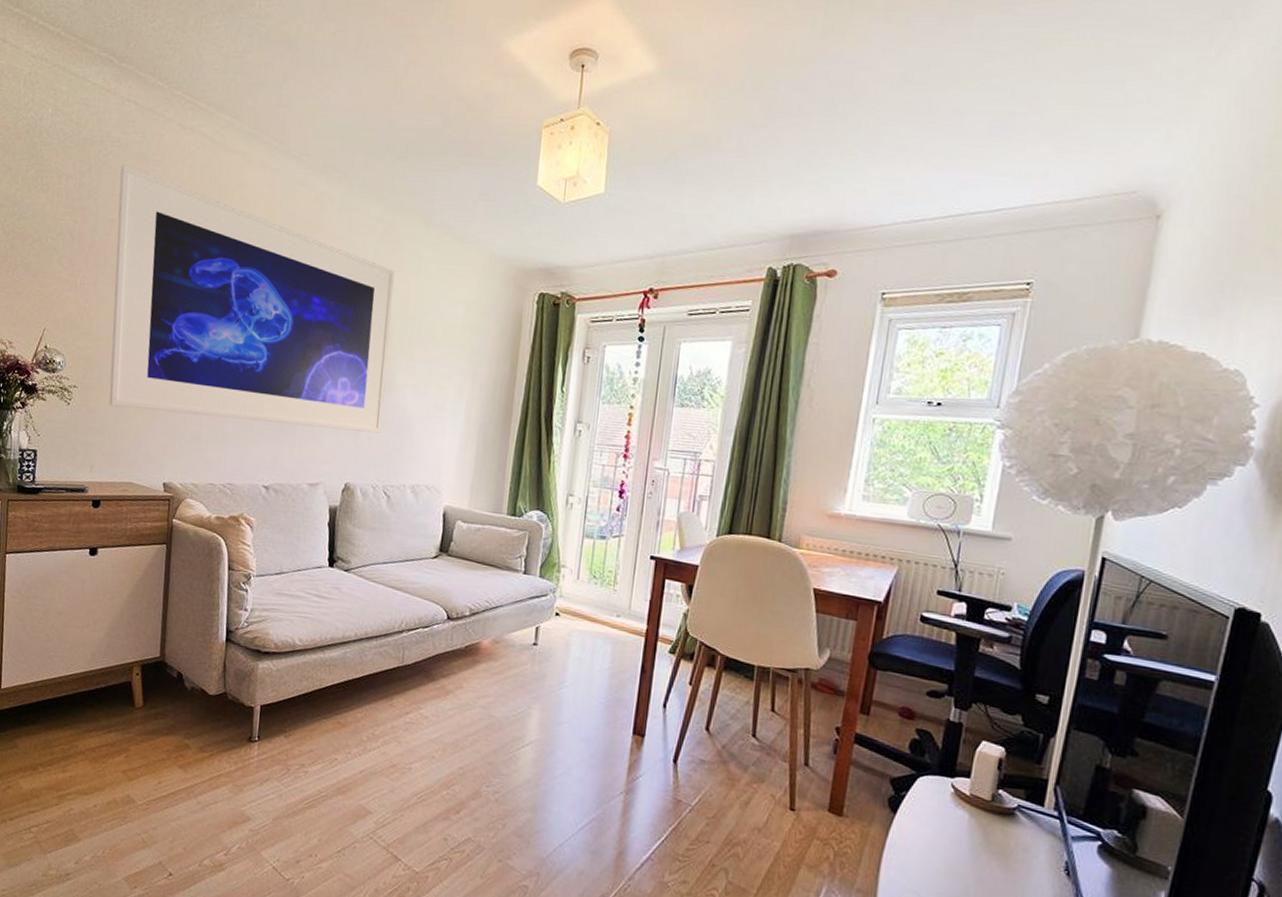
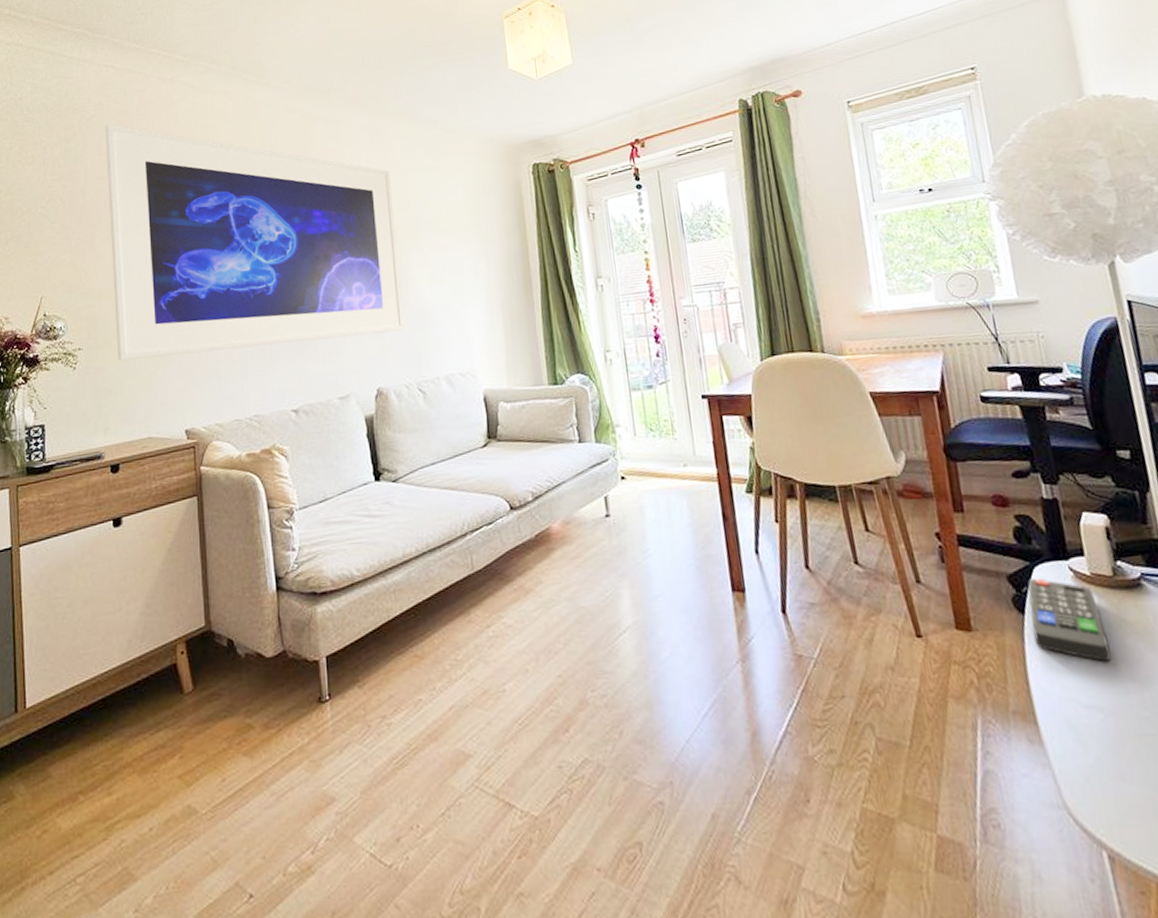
remote control: none [897,785,967,871] -> present [1027,578,1112,663]

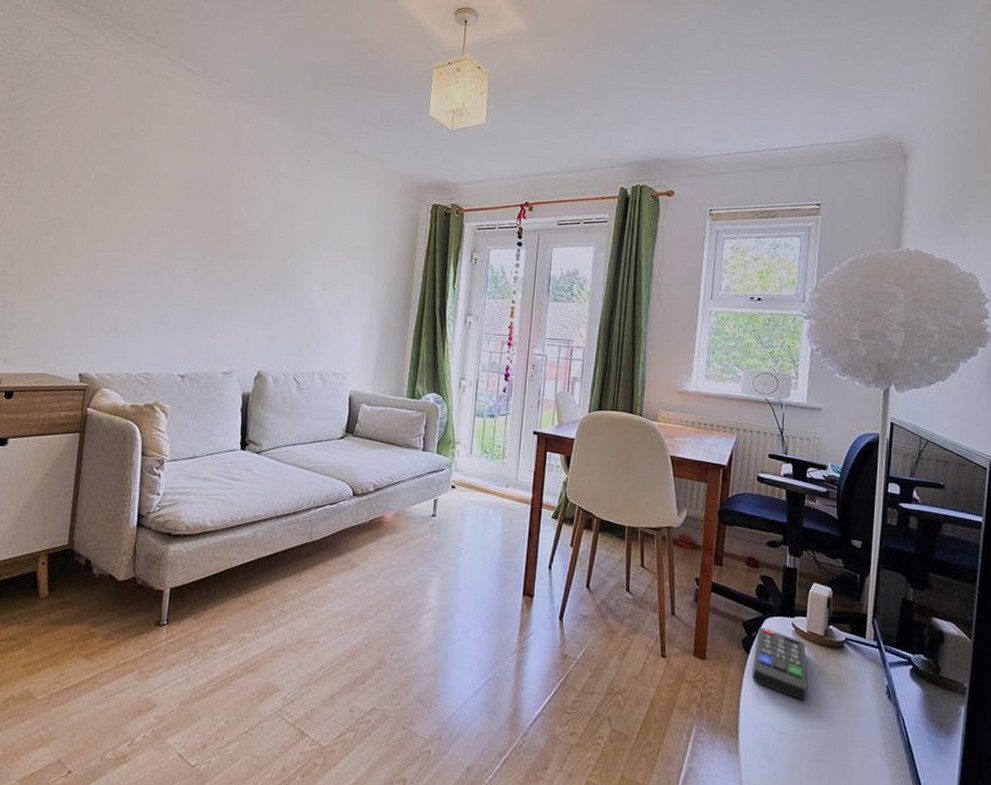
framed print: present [104,124,405,361] -> none [27,83,306,325]

